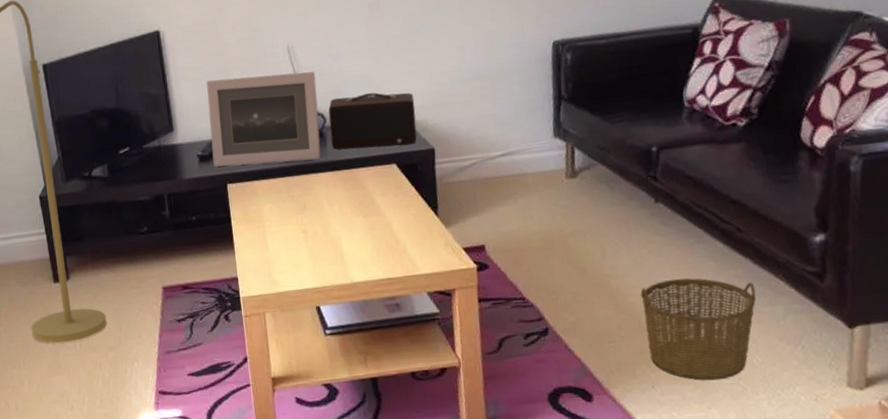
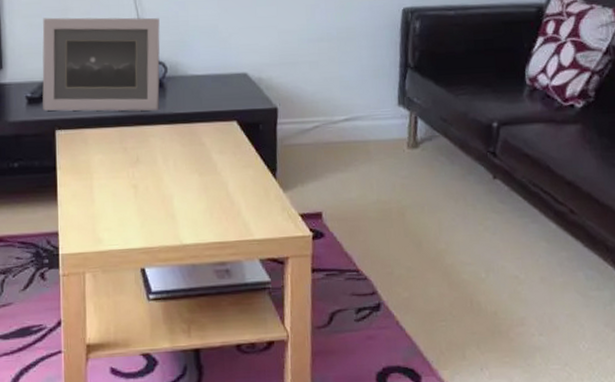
speaker: present [328,92,417,150] -> none [170,45,261,102]
basket: present [640,278,757,380] -> none [474,258,586,364]

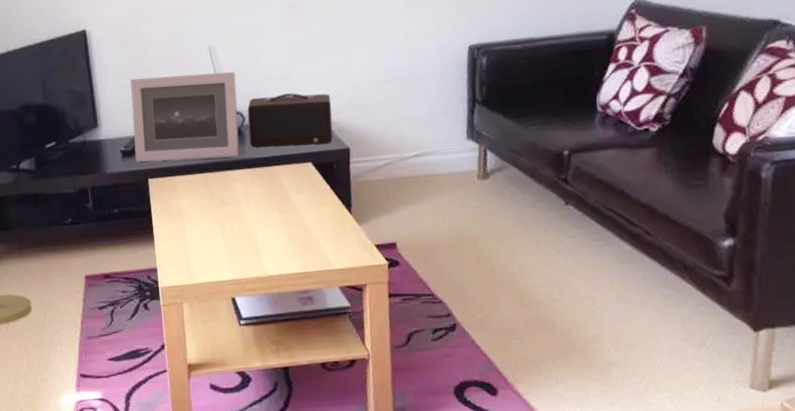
speaker: none [170,45,261,102] -> present [247,93,333,148]

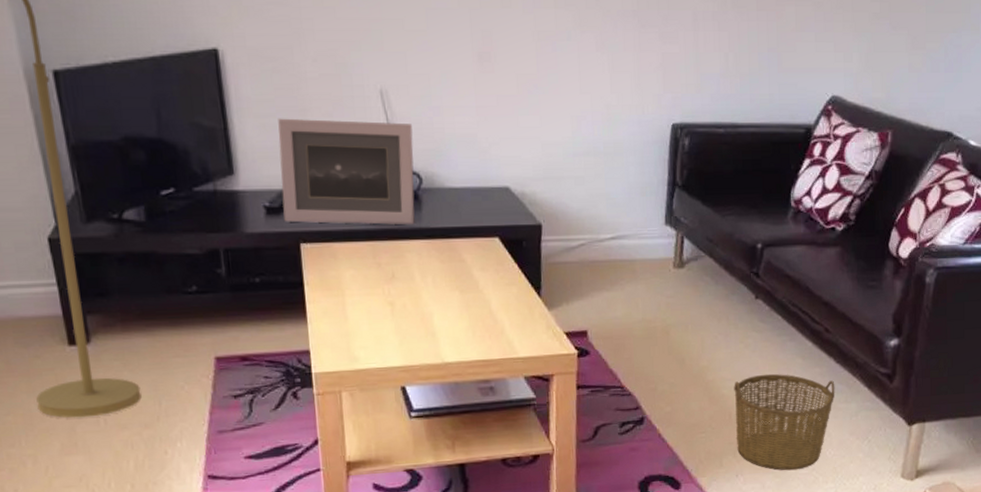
speaker: present [247,93,333,148] -> none [425,156,524,218]
basket: none [548,279,663,378] -> present [734,373,835,470]

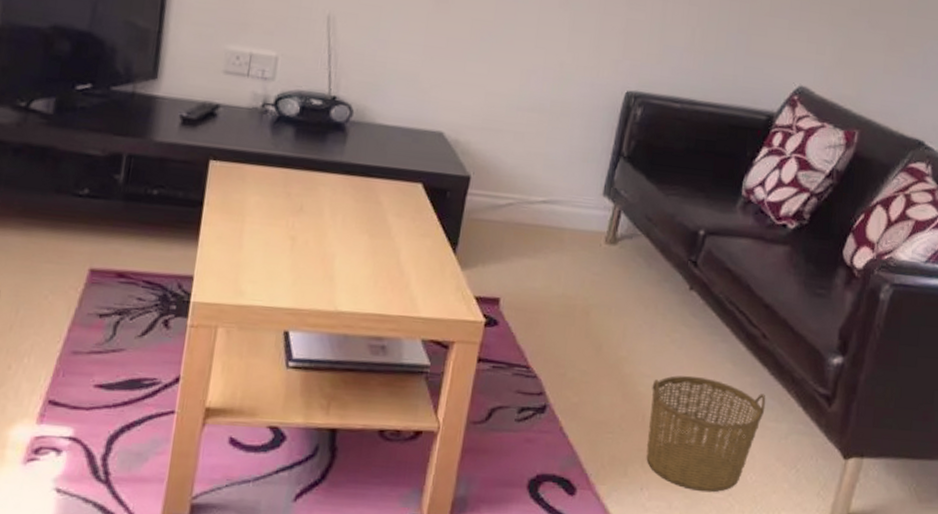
picture frame: present [278,118,416,225] -> none [198,29,354,158]

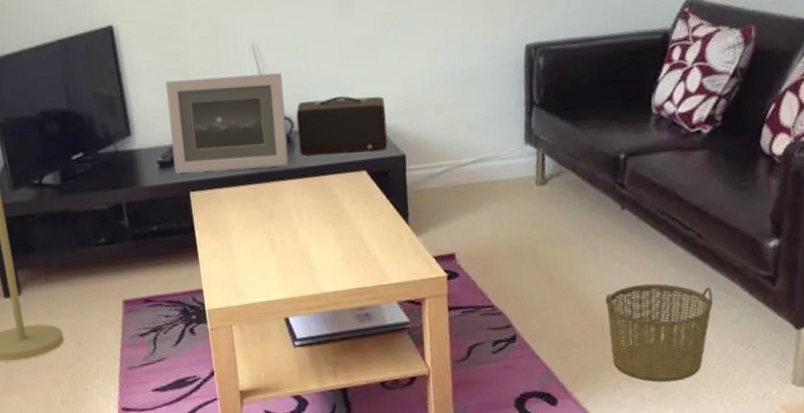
picture frame: none [198,29,354,158] -> present [165,73,289,174]
speaker: none [352,90,462,165] -> present [296,96,388,156]

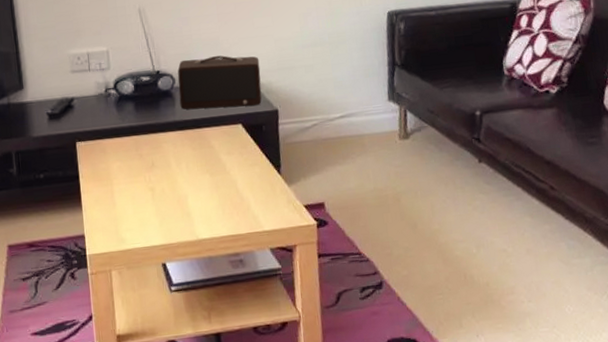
picture frame: present [165,73,289,174] -> none [58,34,170,125]
basket: present [605,283,713,382] -> none [466,233,568,329]

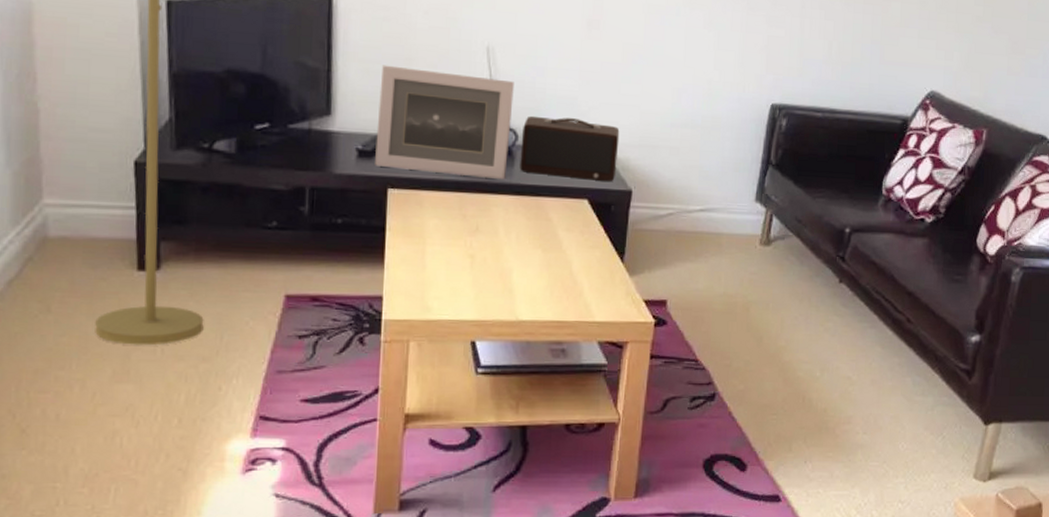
picture frame: none [58,34,170,125] -> present [375,65,514,180]

